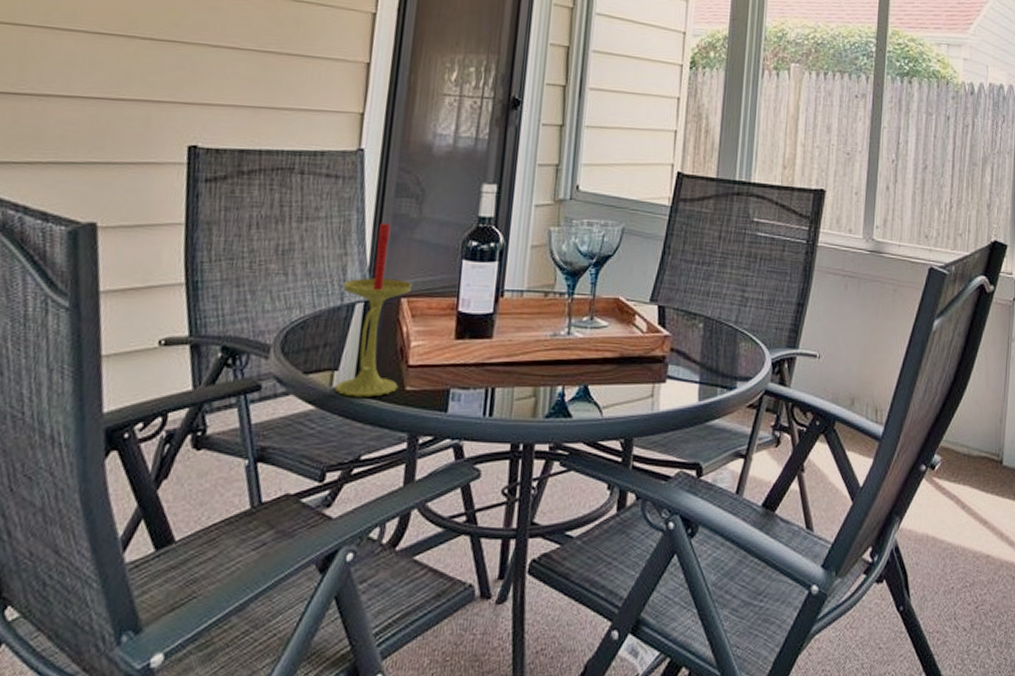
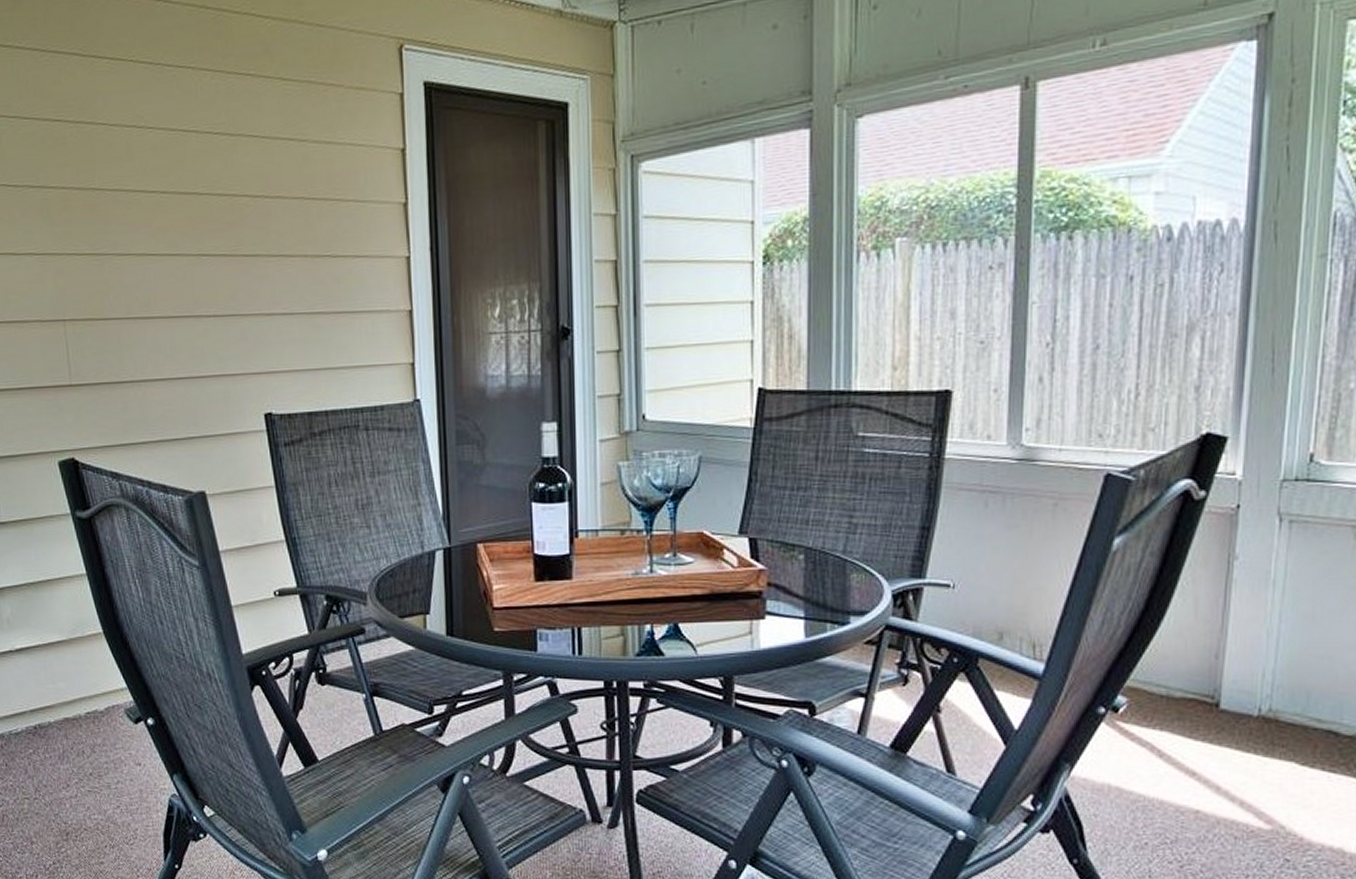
candle: present [334,222,413,397] -> none [421,471,487,638]

